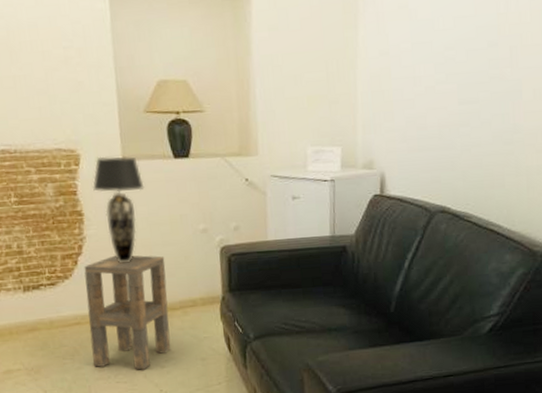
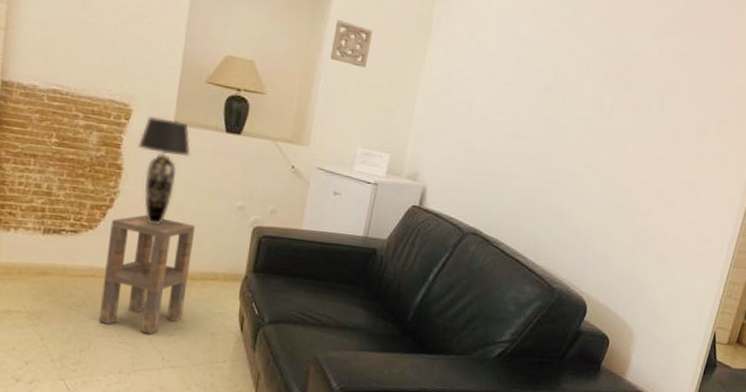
wall ornament: none [260,18,300,64] -> present [330,19,373,68]

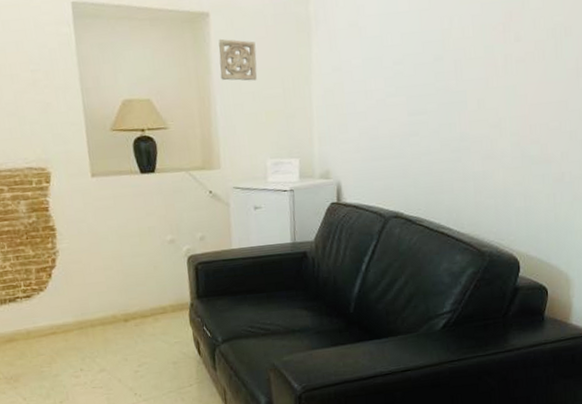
side table: present [98,214,196,335] -> none [57,266,143,376]
table lamp: present [138,115,191,225] -> none [63,172,113,275]

